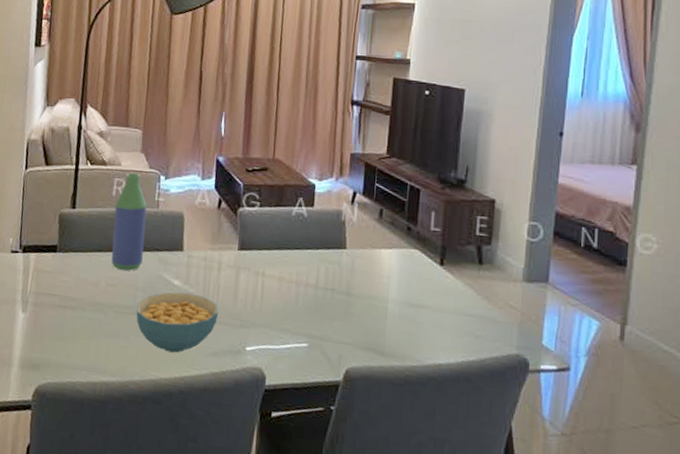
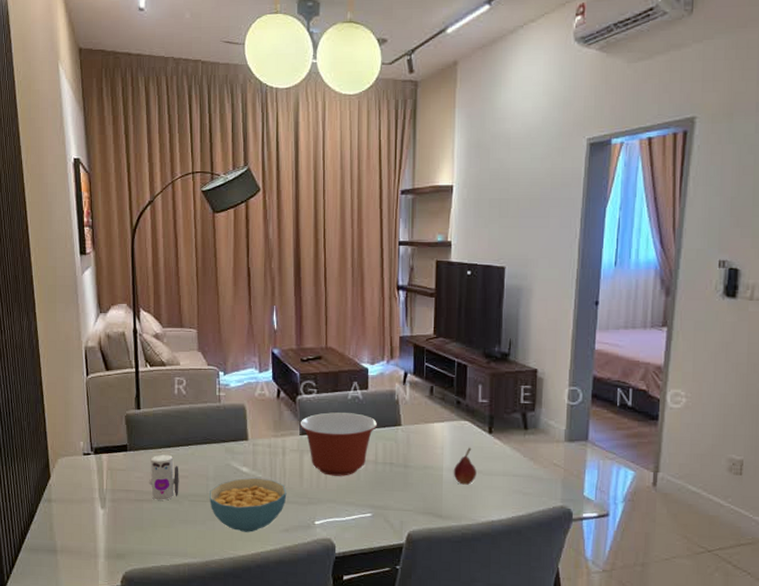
toy: none [75,258,108,309] -> present [149,454,179,500]
bottle: present [111,173,147,271] -> none [179,372,210,462]
mixing bowl: none [239,228,321,300] -> present [299,412,377,476]
fruit: none [399,279,425,321] -> present [453,447,477,485]

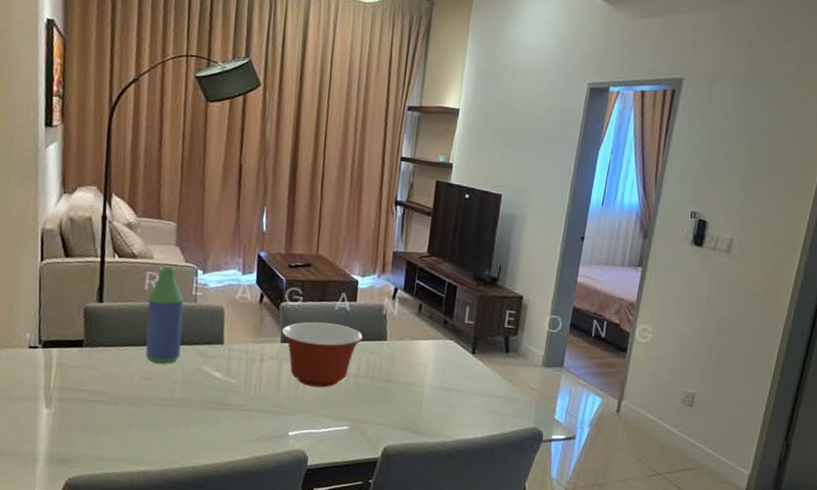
toy: present [149,454,179,500] -> none [106,353,143,403]
bottle: none [179,372,210,462] -> present [145,267,184,364]
cereal bowl: present [210,477,287,533] -> none [174,383,261,441]
fruit: present [453,447,477,485] -> none [434,366,457,403]

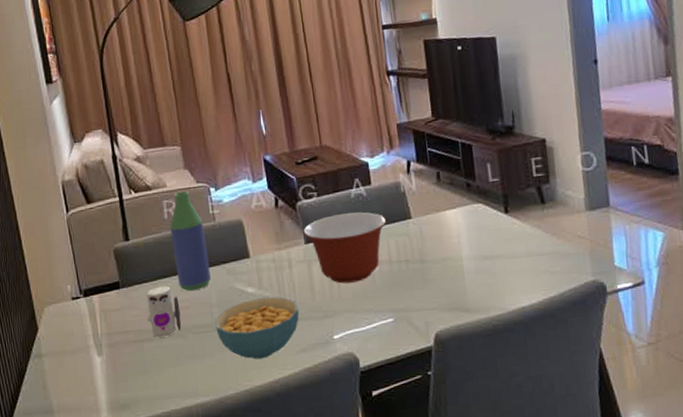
toy: none [106,353,143,403] -> present [146,285,182,338]
cereal bowl: none [174,383,261,441] -> present [215,296,299,360]

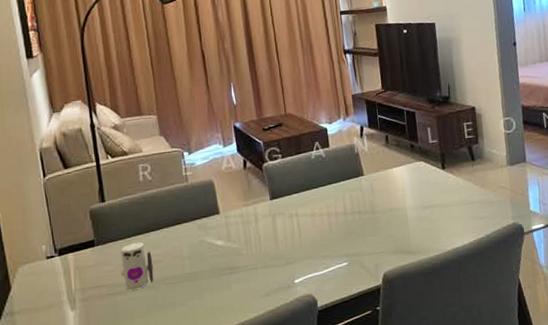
bottle: present [170,191,211,291] -> none [145,156,183,246]
cereal bowl: present [215,296,299,360] -> none [186,247,264,305]
mixing bowl: present [303,212,386,284] -> none [268,171,342,234]

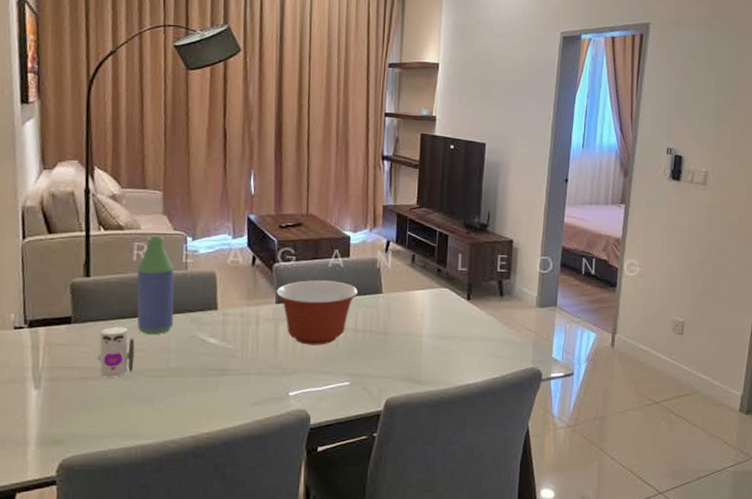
bottle: none [145,156,183,246] -> present [137,237,174,334]
mixing bowl: none [268,171,342,234] -> present [276,280,358,345]

